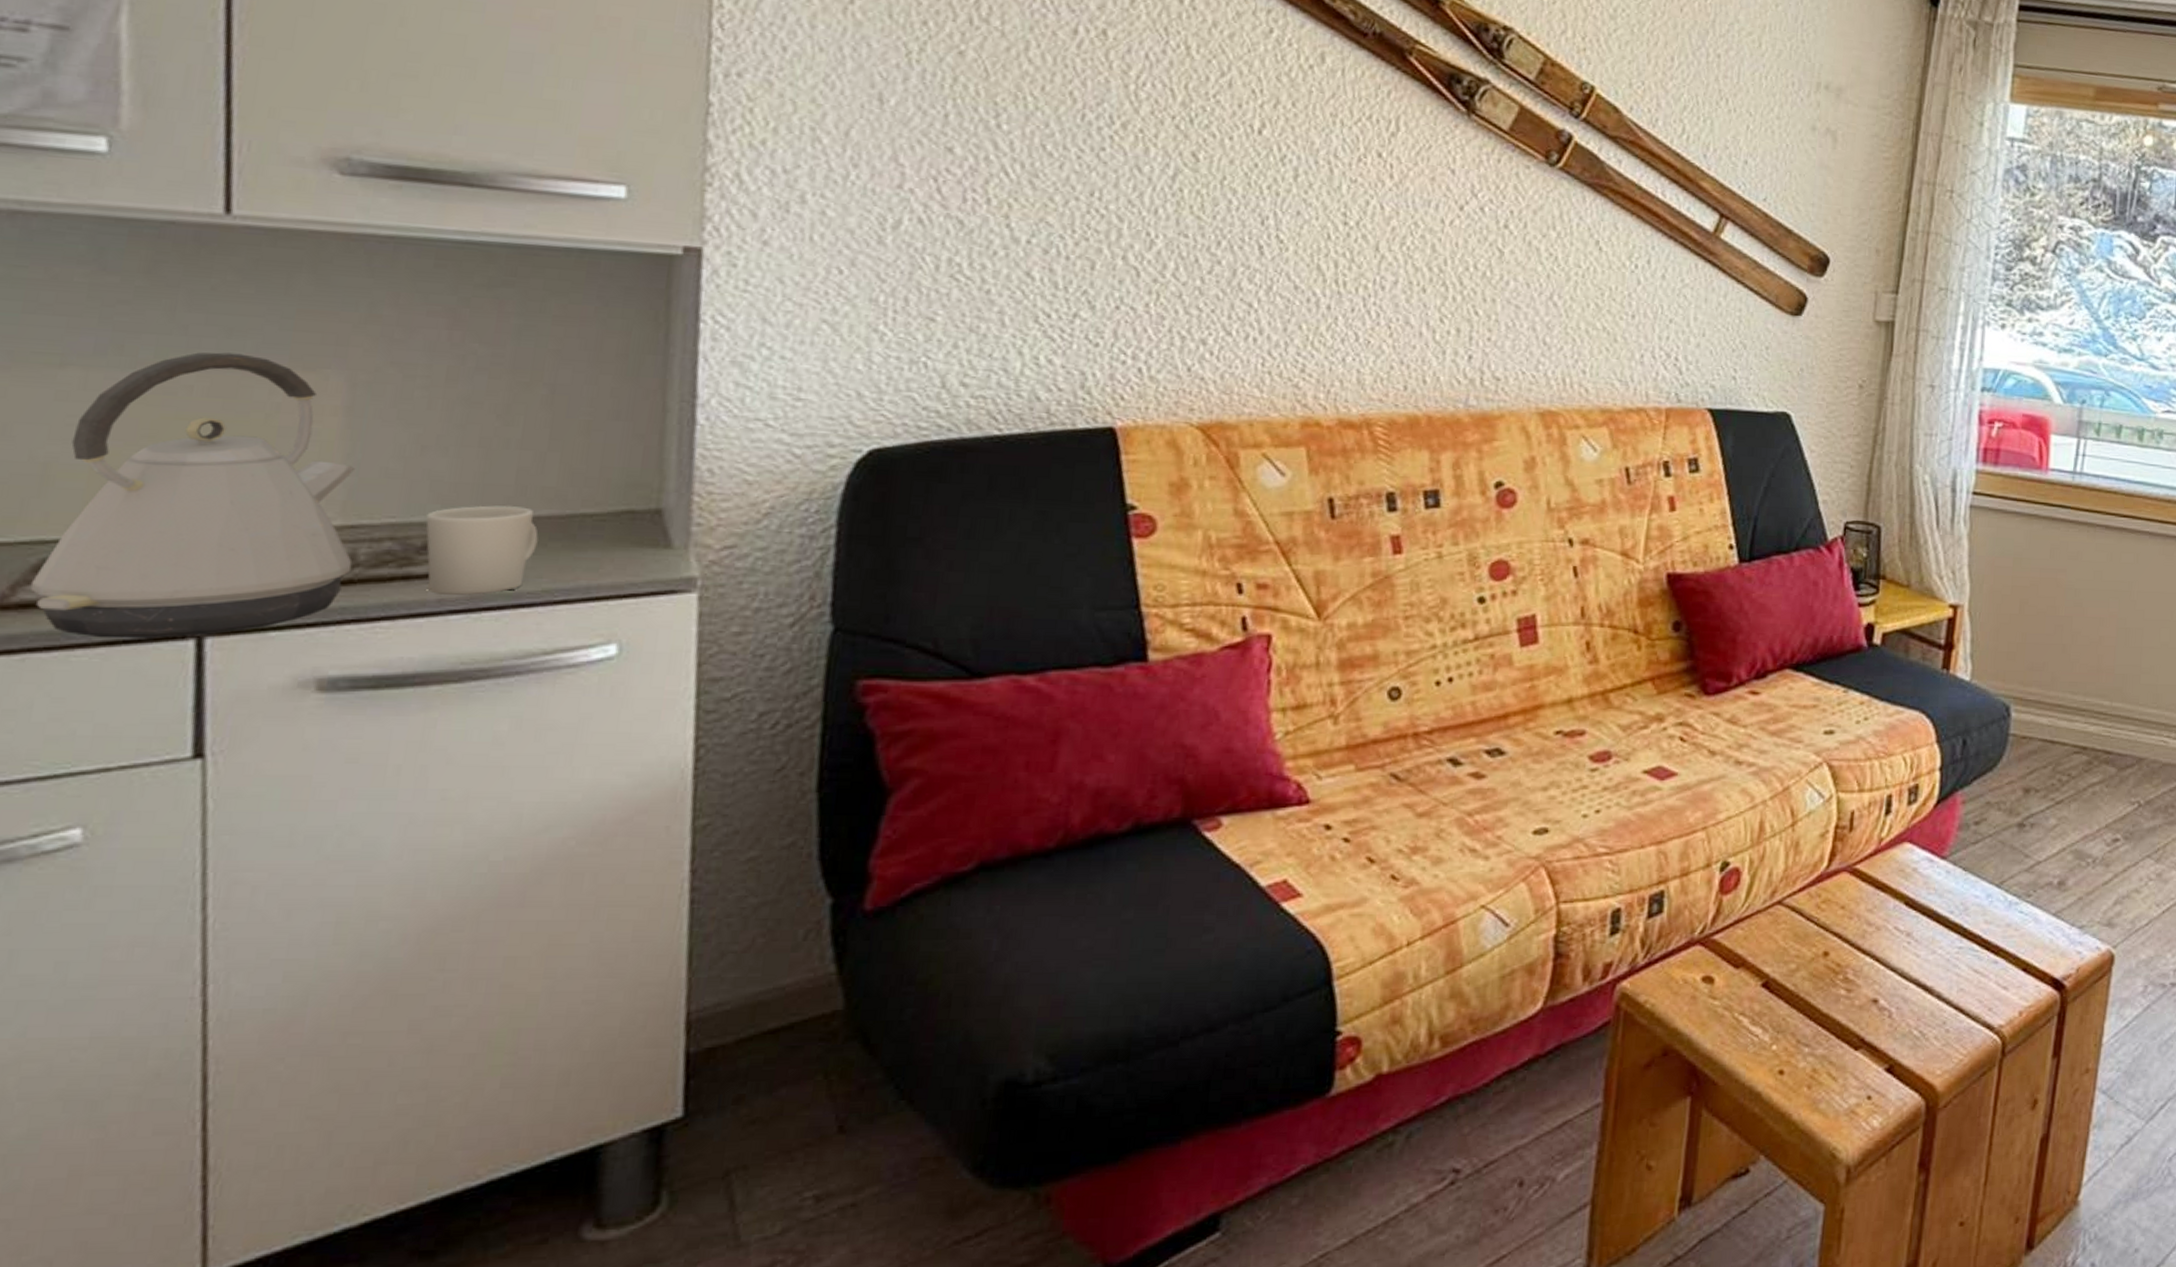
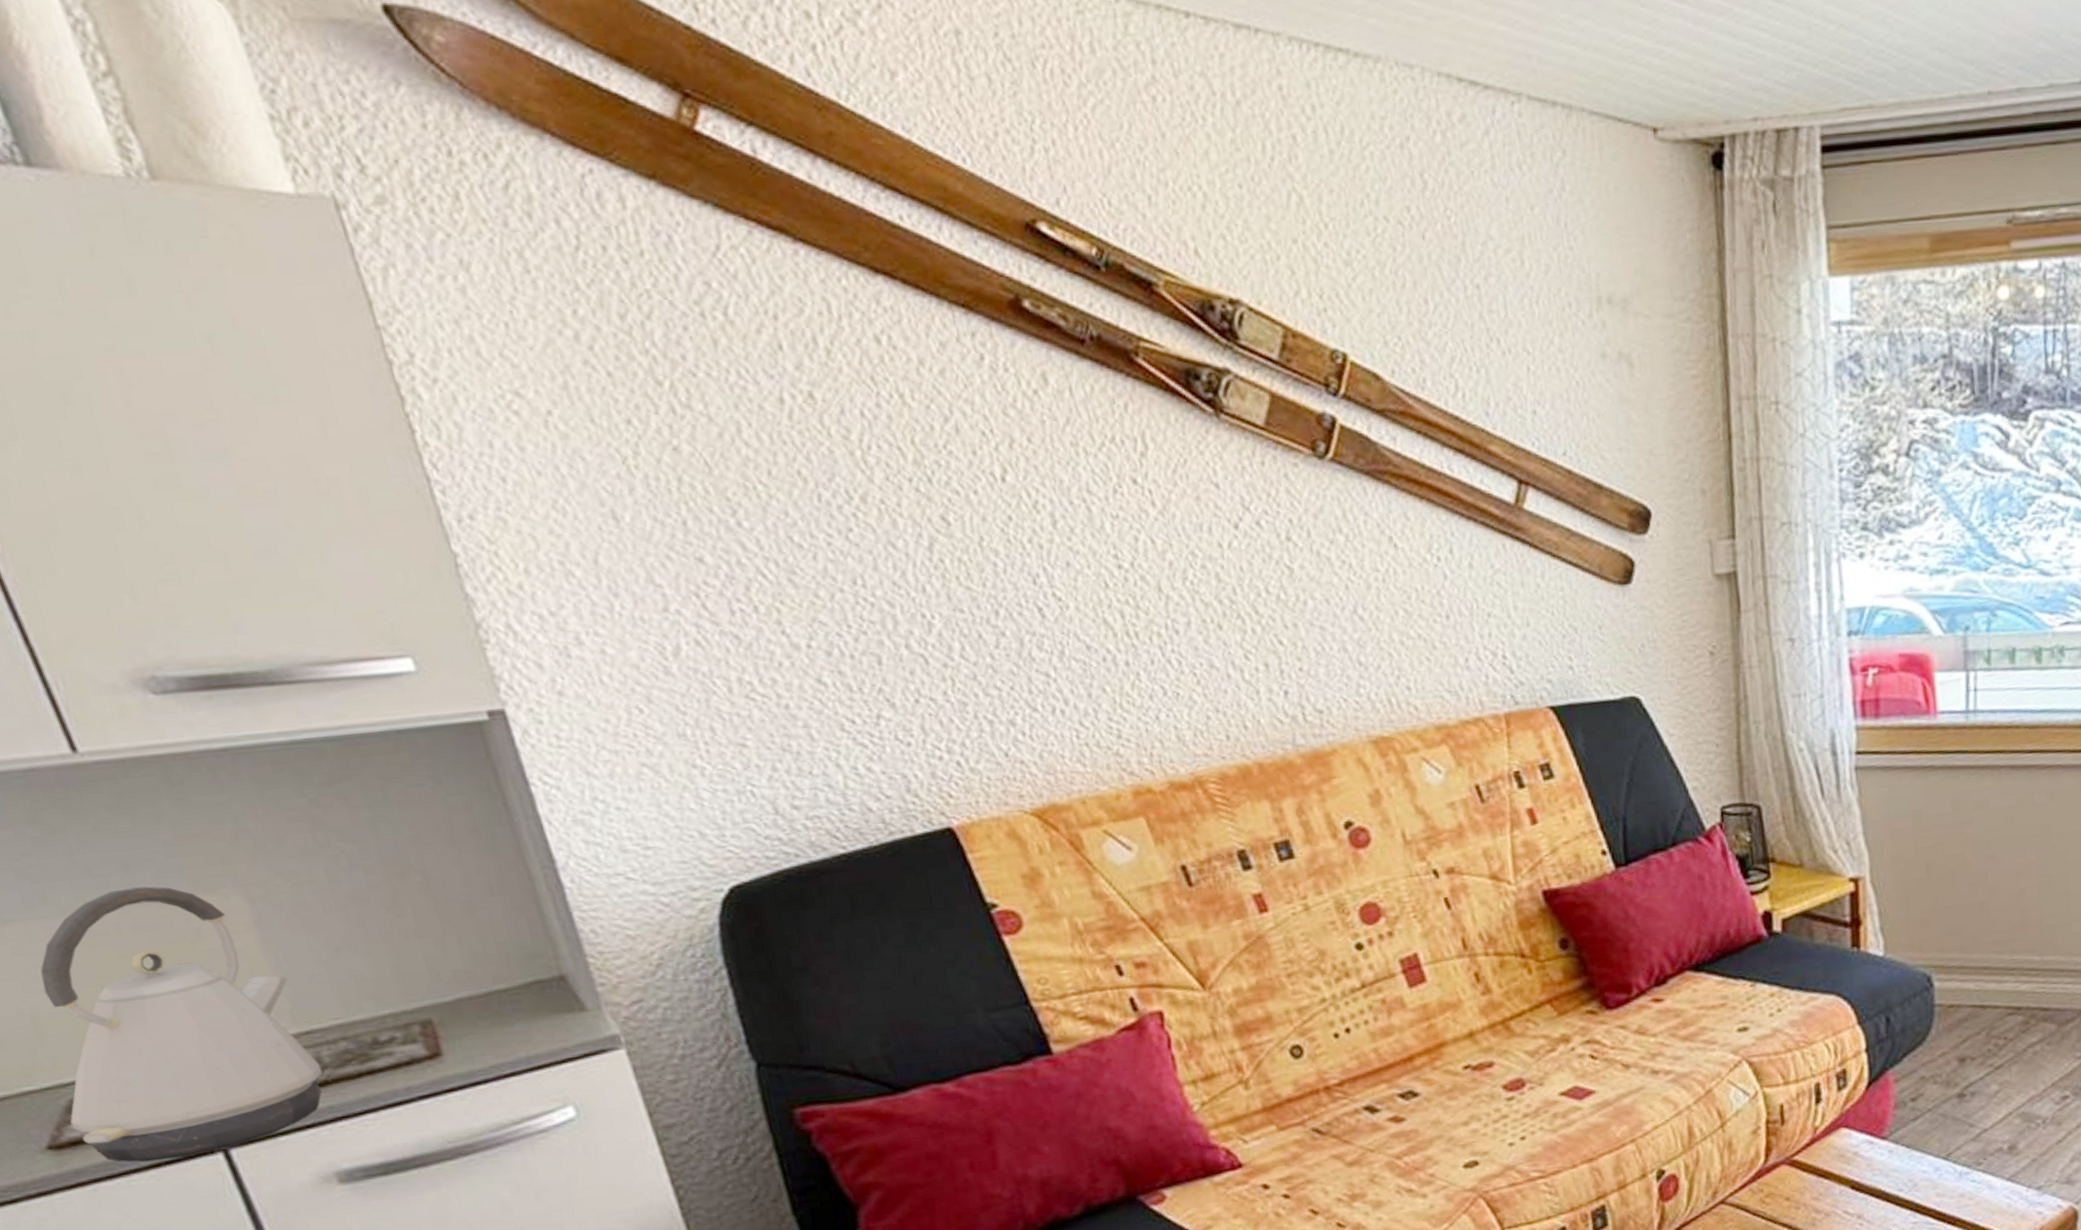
mug: present [425,505,539,596] -> none [364,992,472,1084]

